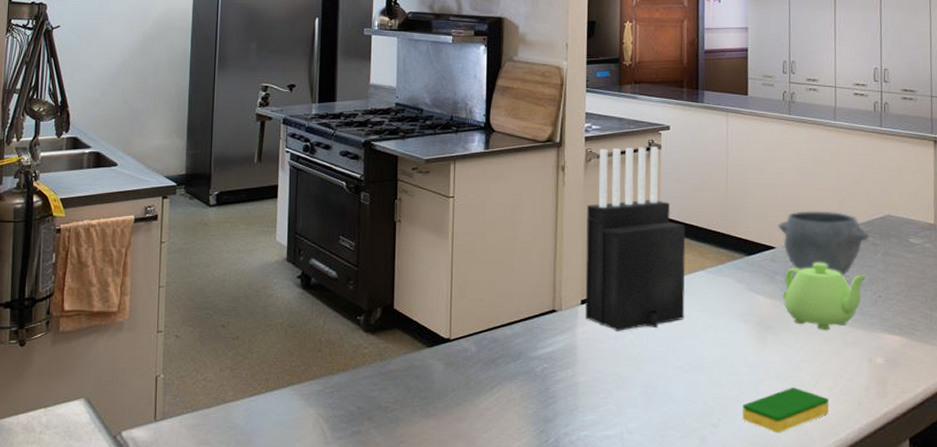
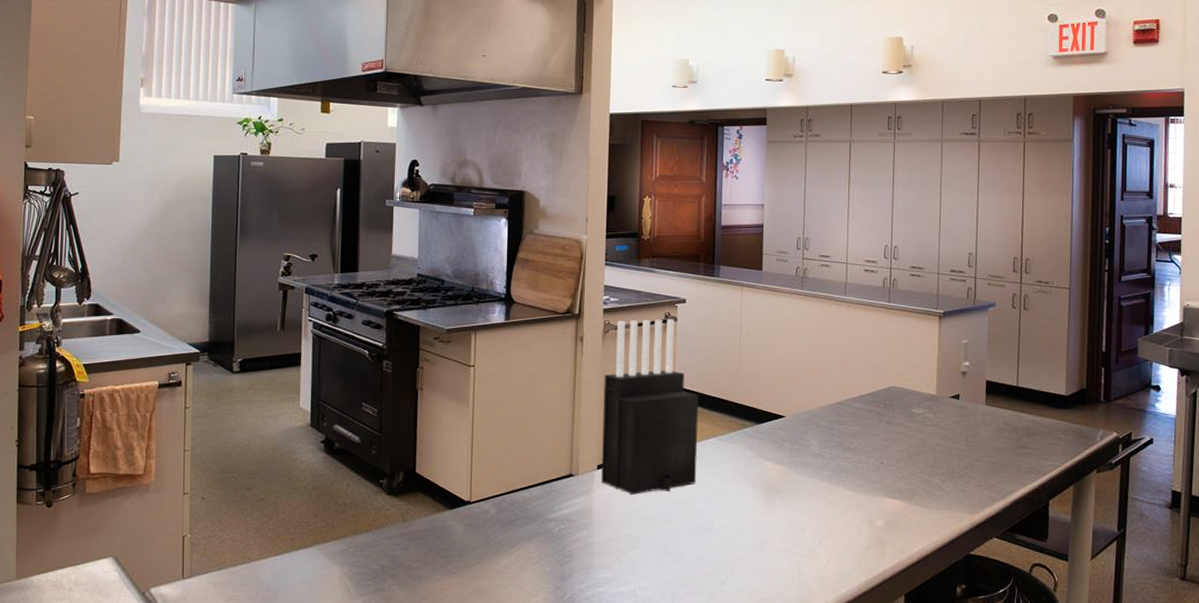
dish sponge: present [742,388,829,434] -> none [748,548,830,590]
bowl: present [778,211,870,276] -> none [787,382,875,443]
teapot: present [782,262,868,331] -> none [790,431,871,495]

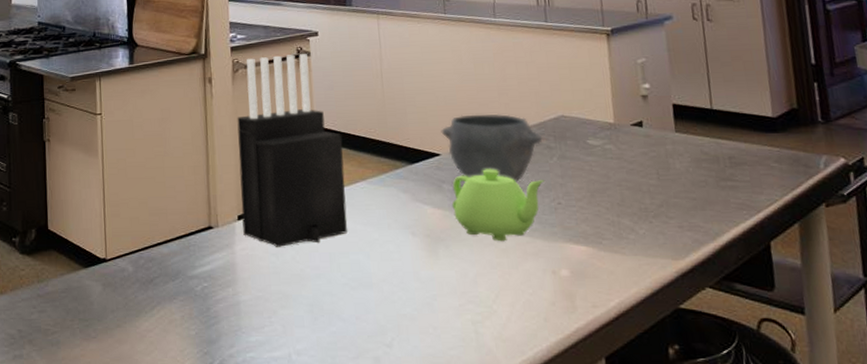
bowl: none [787,382,875,443] -> present [441,114,543,182]
teapot: none [790,431,871,495] -> present [451,169,544,242]

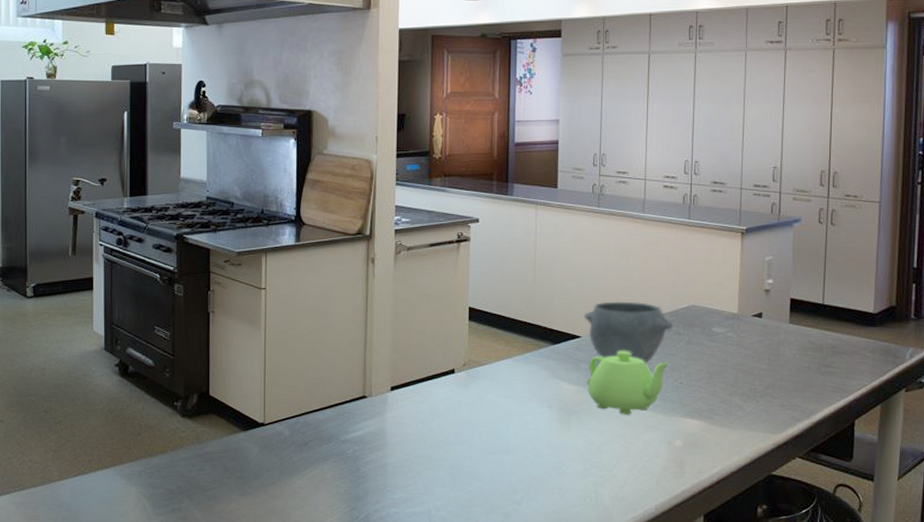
knife block: present [237,54,348,247] -> none [395,239,493,416]

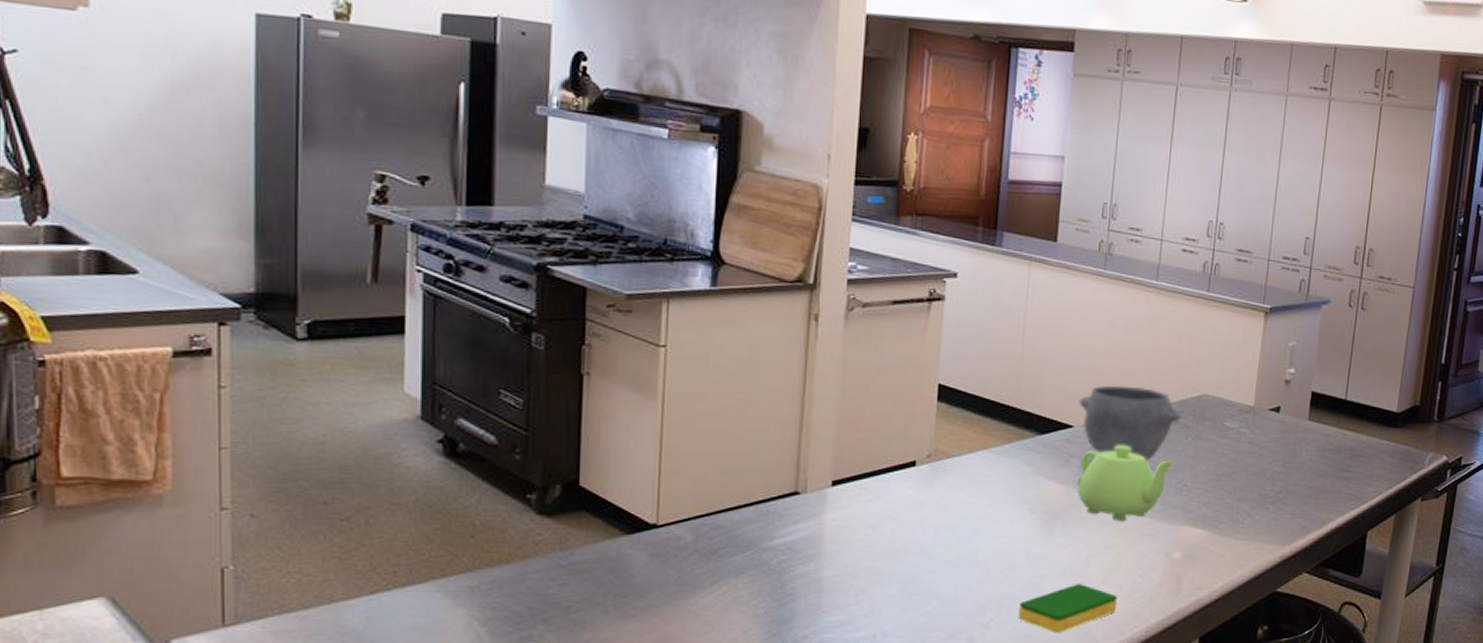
dish sponge: none [544,468,628,510] -> present [1018,584,1117,634]

